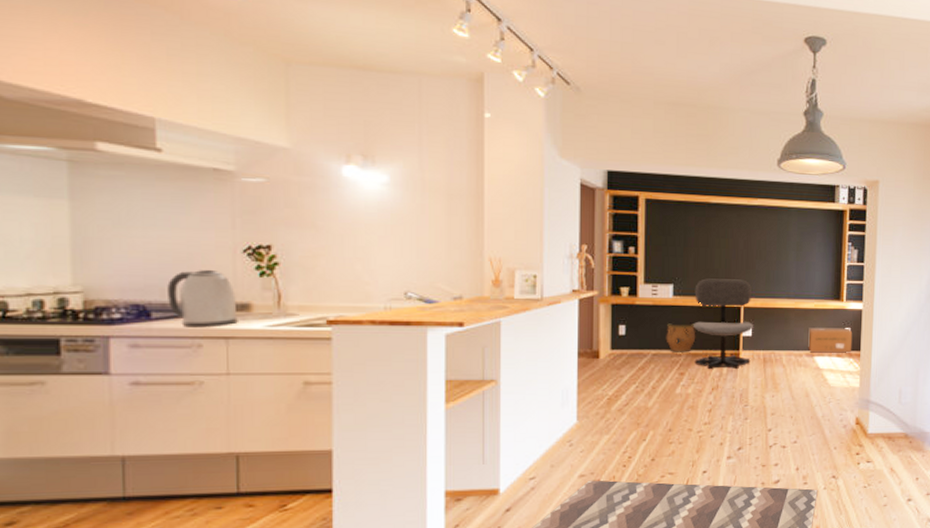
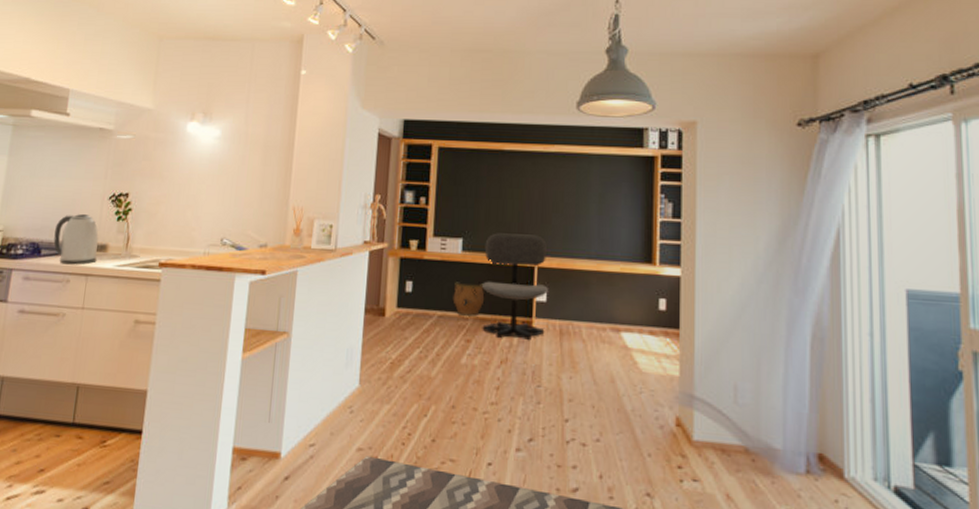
box: present [808,327,853,353] -> none [613,295,669,331]

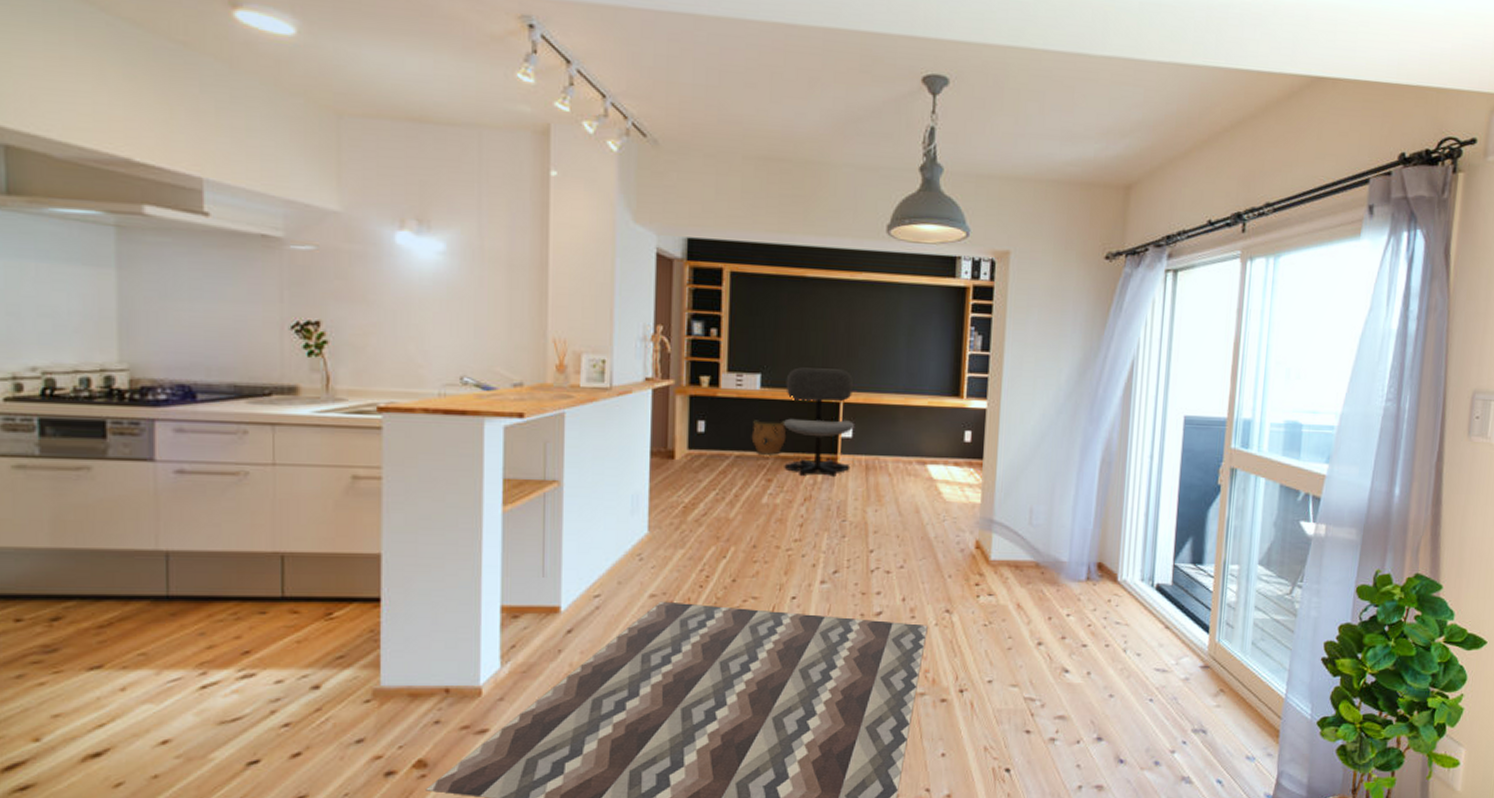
kettle: present [53,214,99,265] -> none [213,348,285,413]

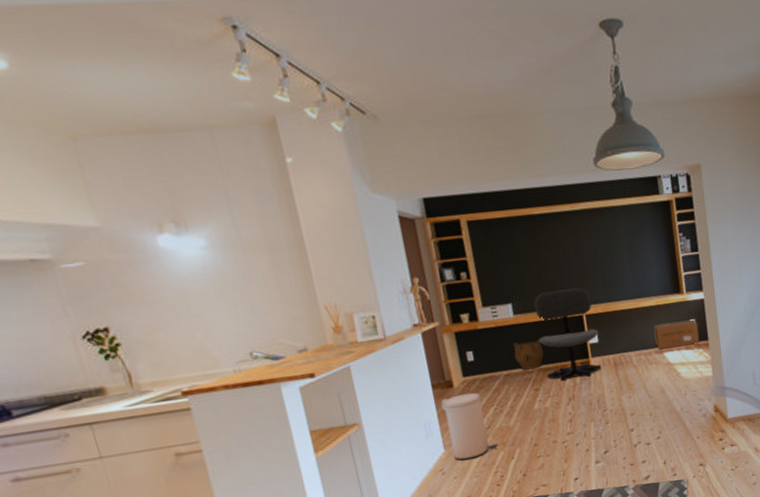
pedal bin: none [656,469,711,548] -> present [440,392,498,461]
box: none [919,429,974,461] -> present [654,319,700,350]

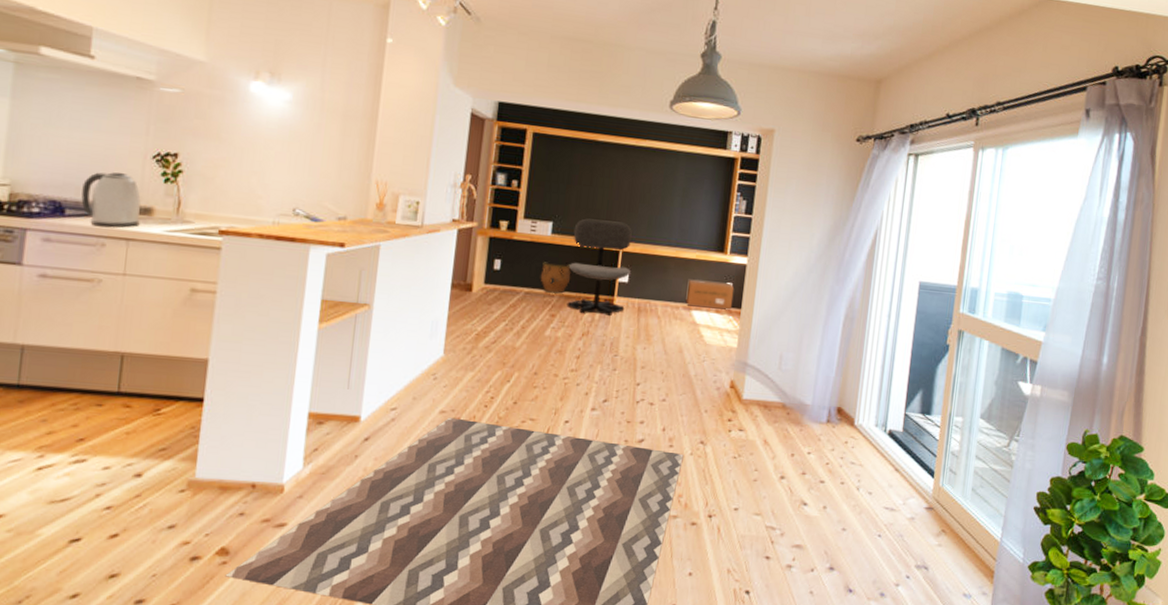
kettle: none [18,361,97,420] -> present [81,172,141,229]
pedal bin: present [440,392,498,461] -> none [450,300,498,371]

